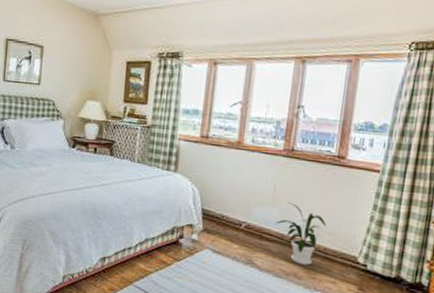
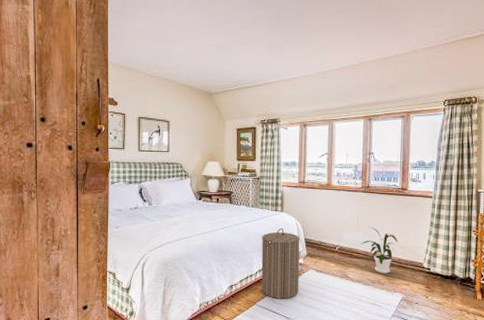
laundry hamper: none [140,193,196,283] -> present [261,228,300,300]

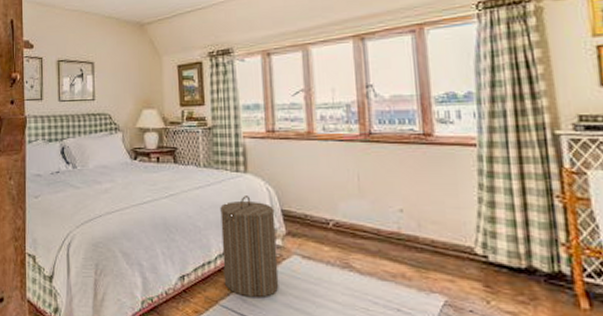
house plant: present [361,227,399,274] -> none [367,192,428,263]

